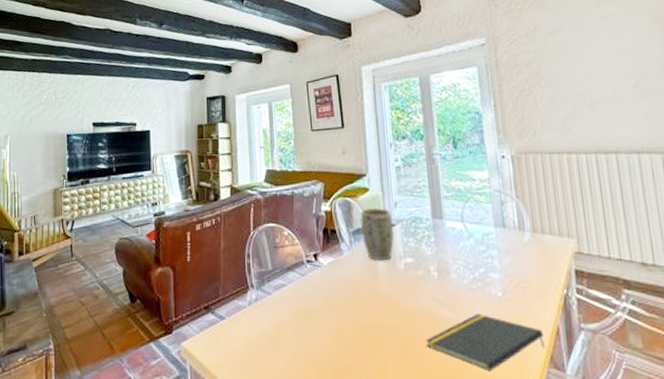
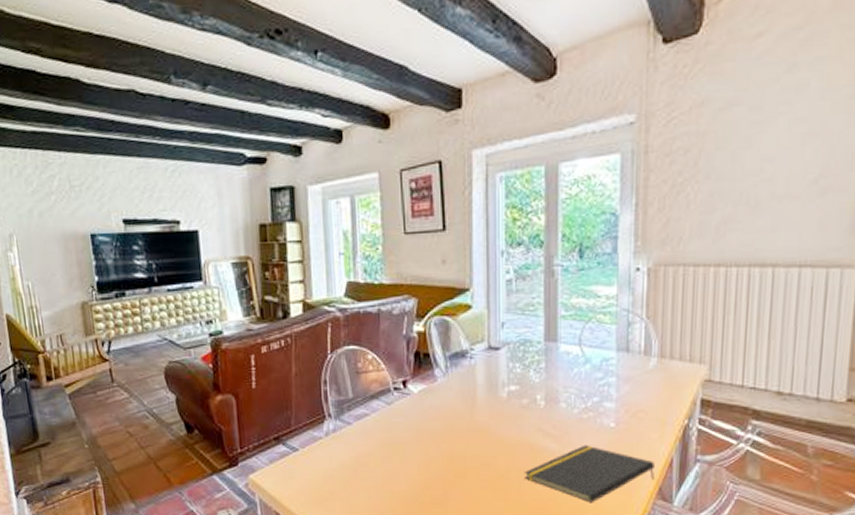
plant pot: present [360,208,394,261] -> none [459,329,497,389]

